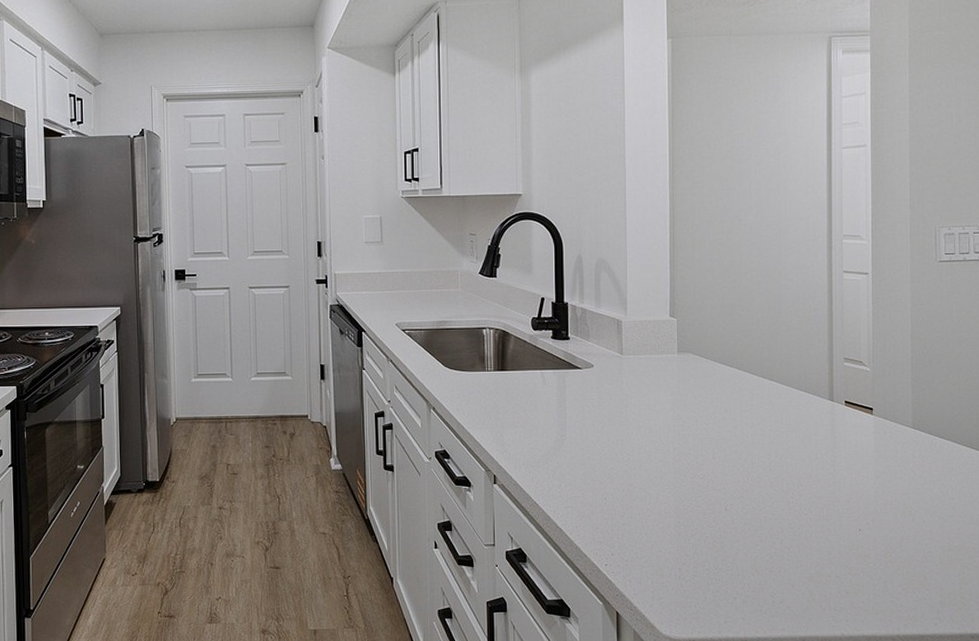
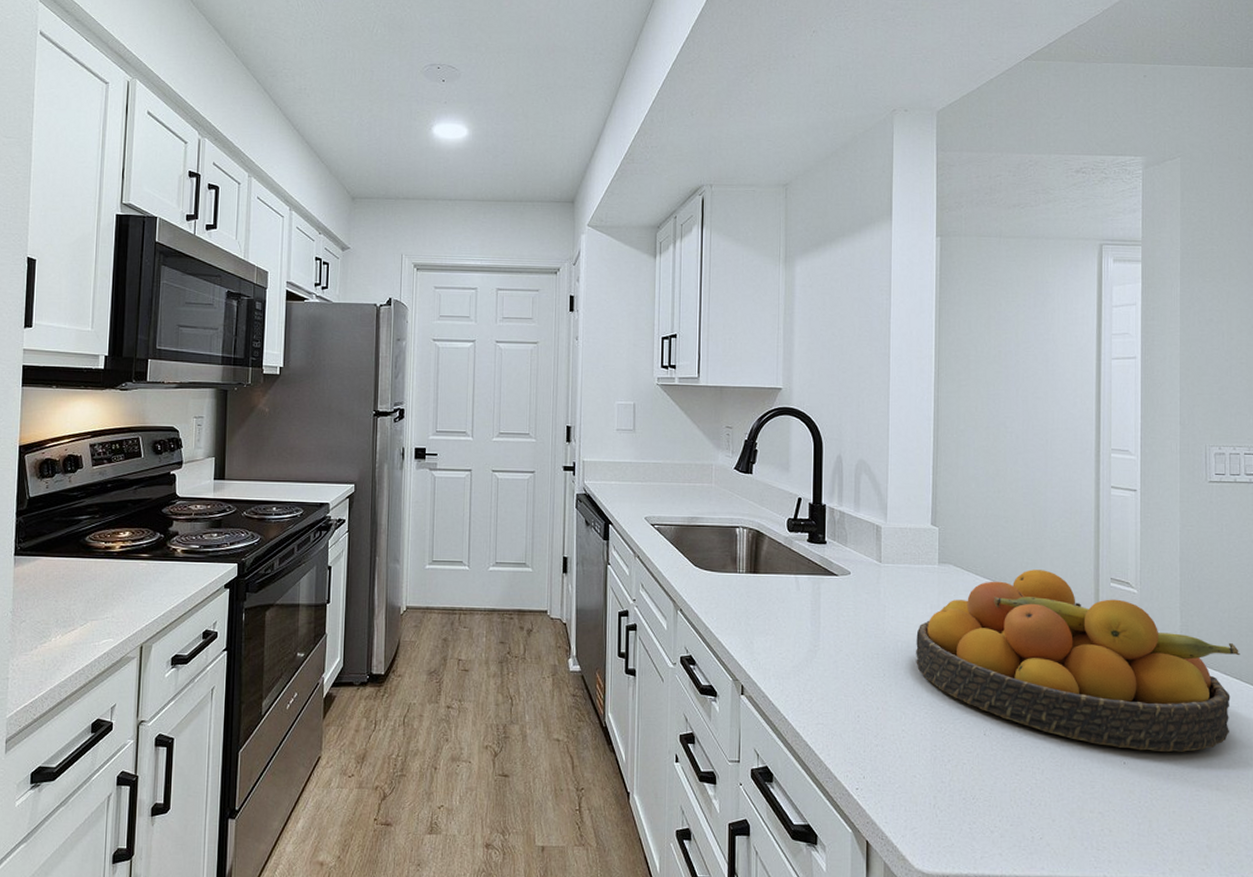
fruit bowl: none [658,353,970,518] -> present [916,569,1240,753]

